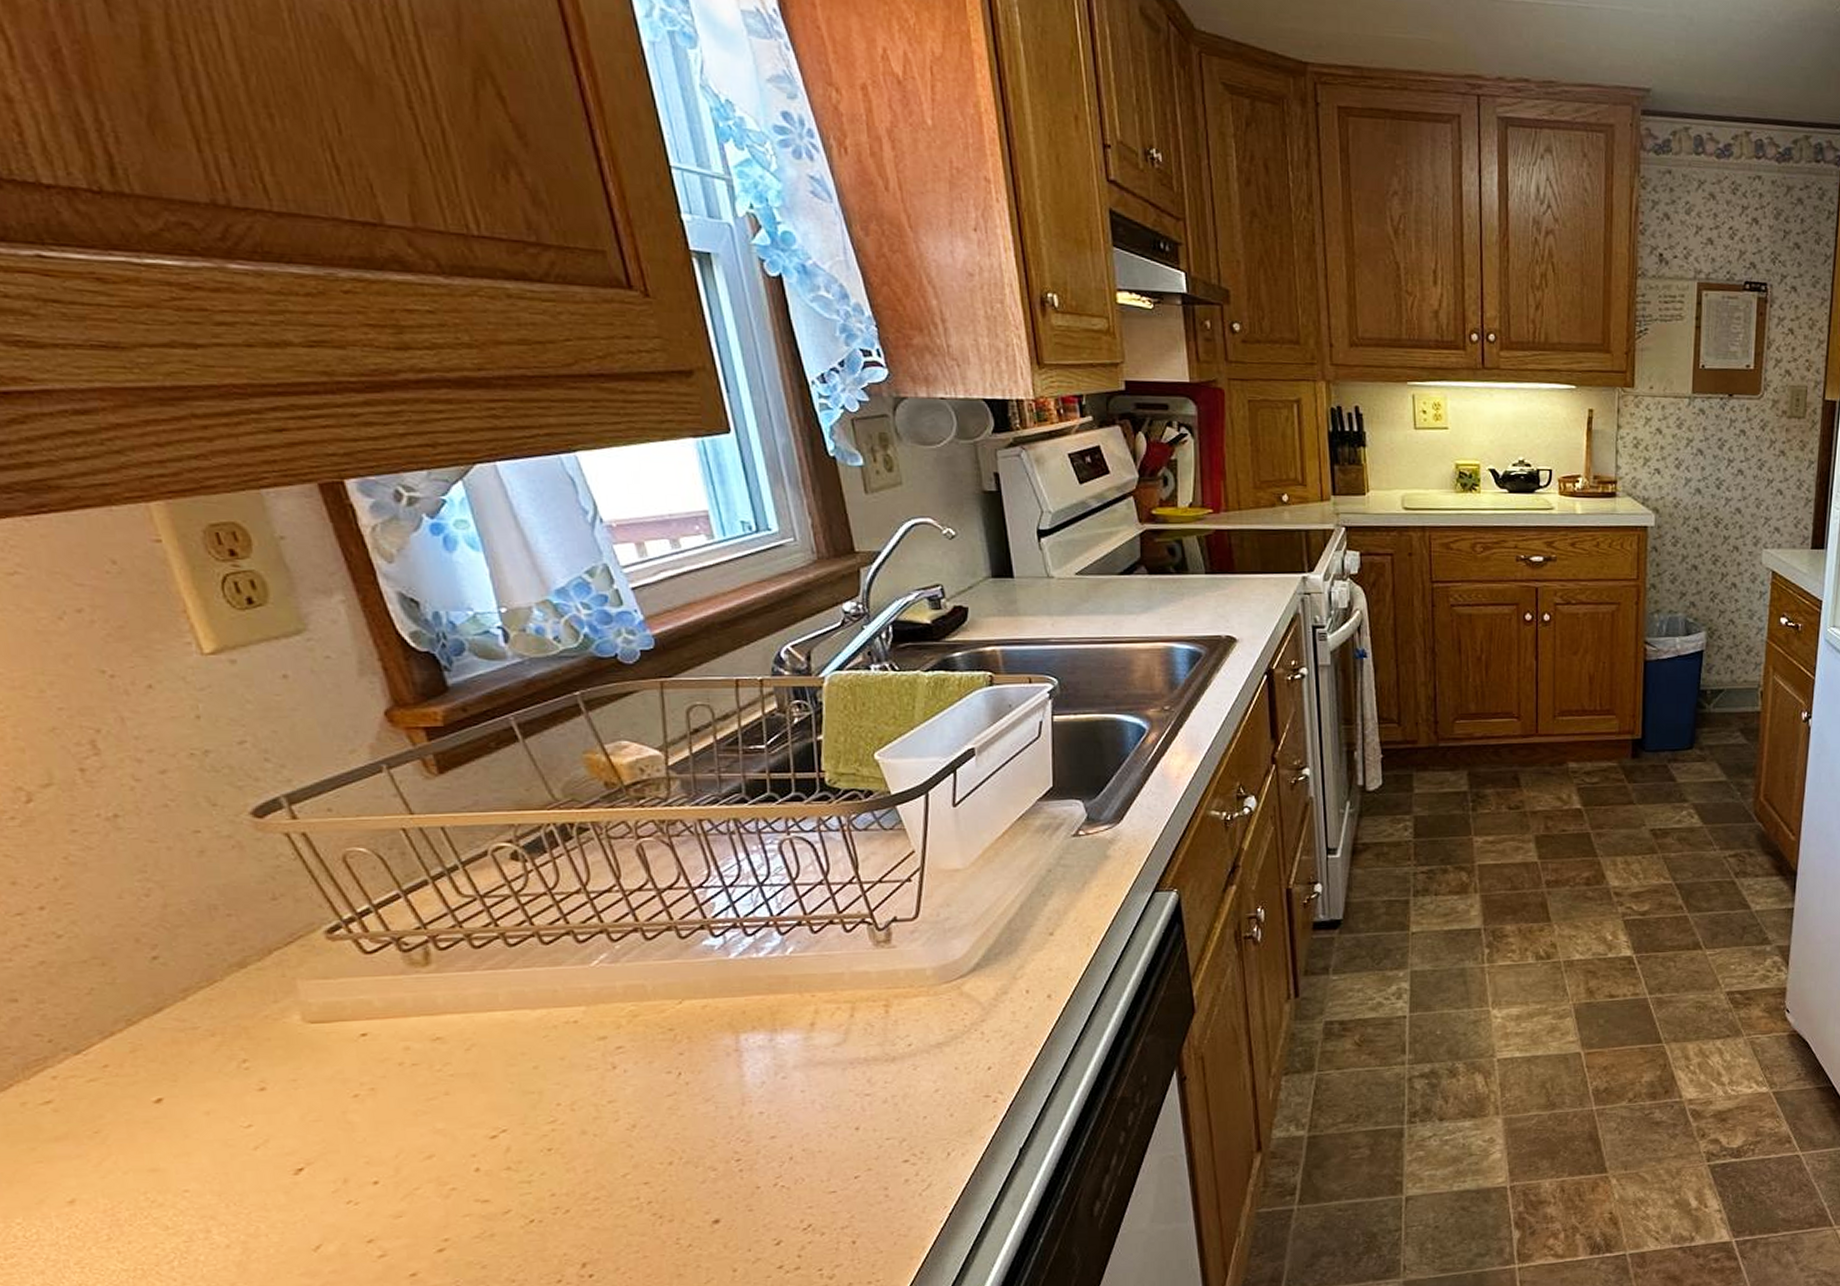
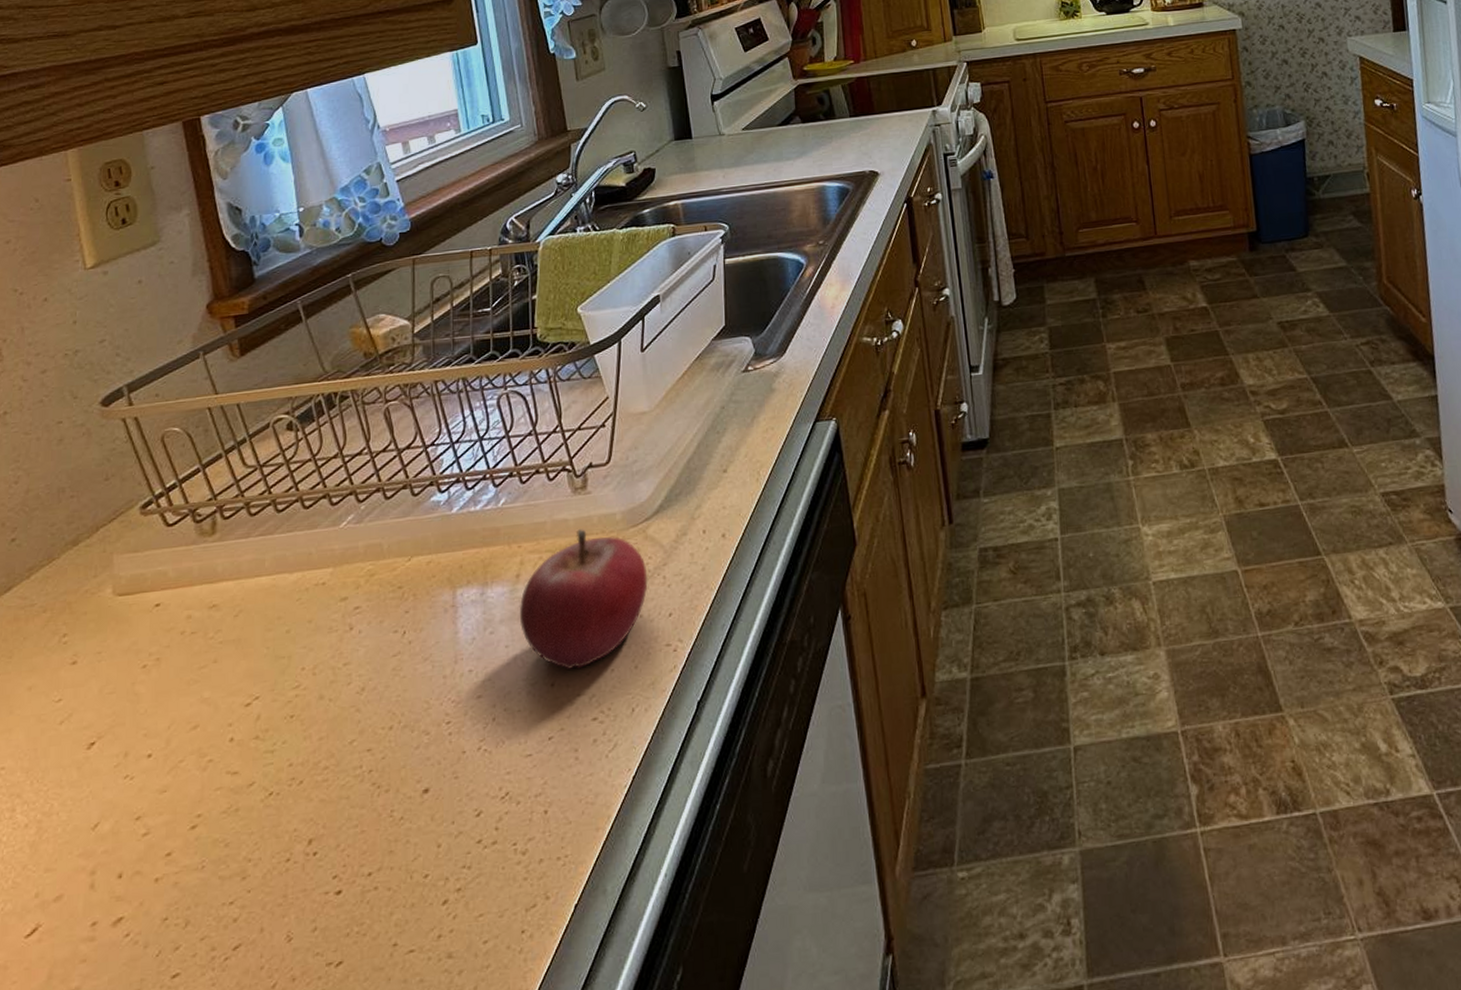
fruit: none [815,982,964,1116] -> present [519,529,648,670]

